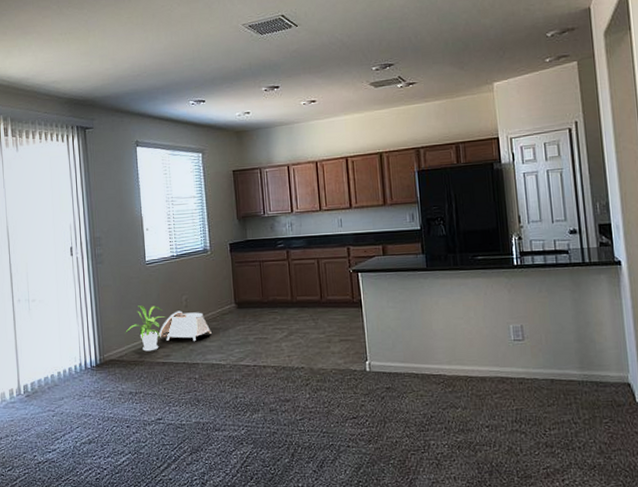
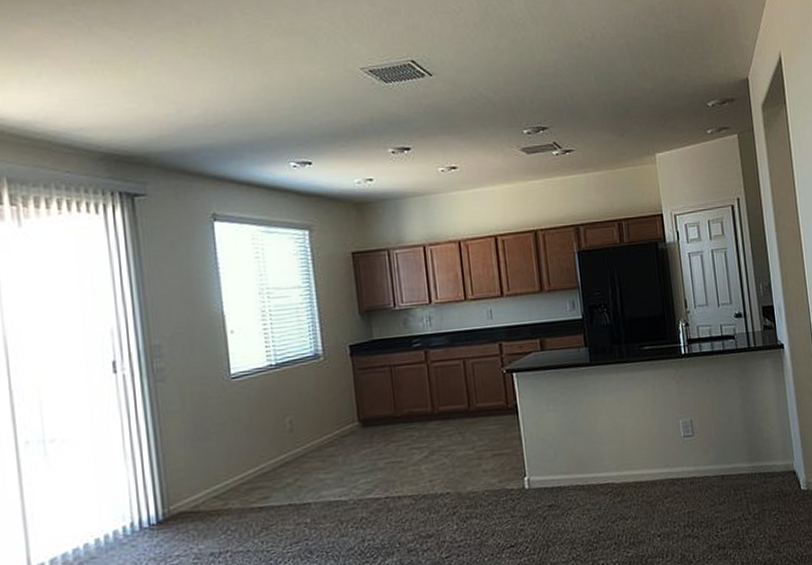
house plant: present [125,305,166,352] -> none [202,433,262,496]
basket: present [158,310,212,342] -> none [252,436,328,478]

